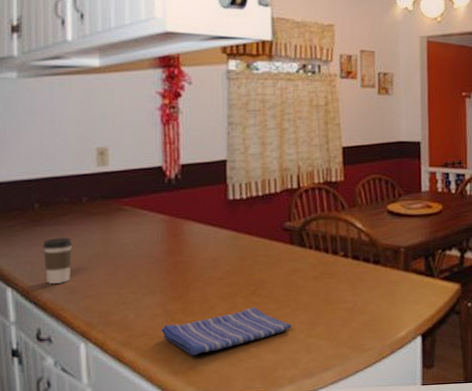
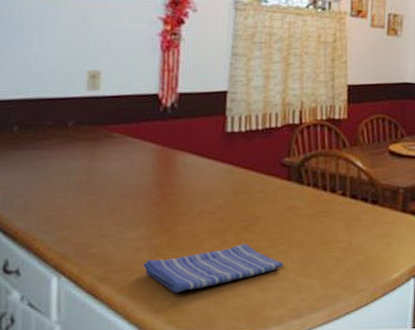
coffee cup: present [42,238,73,284] -> none [18,163,53,212]

